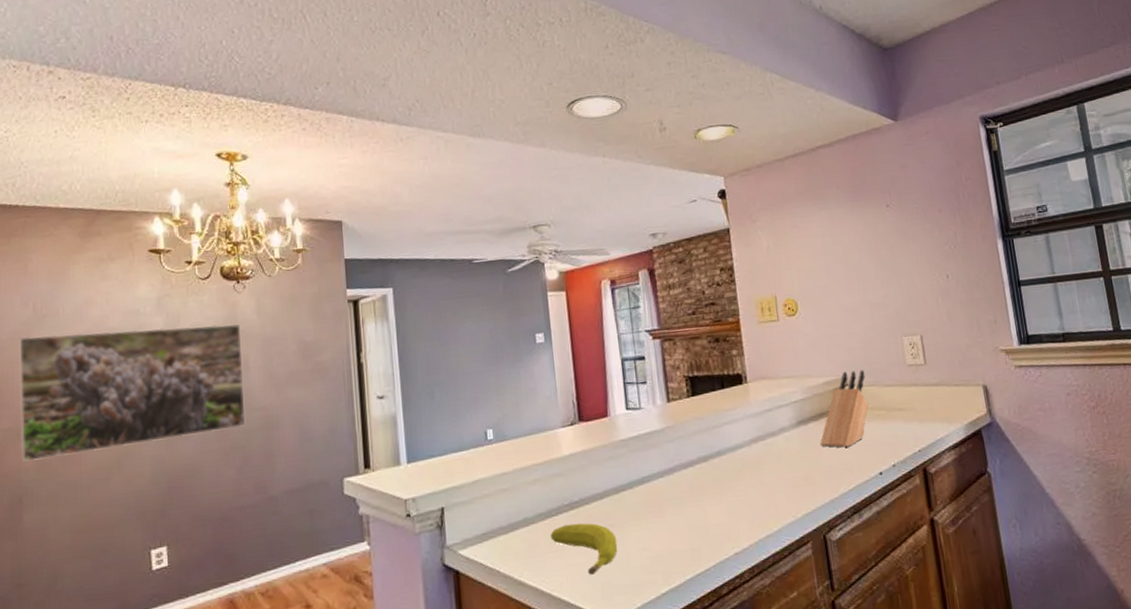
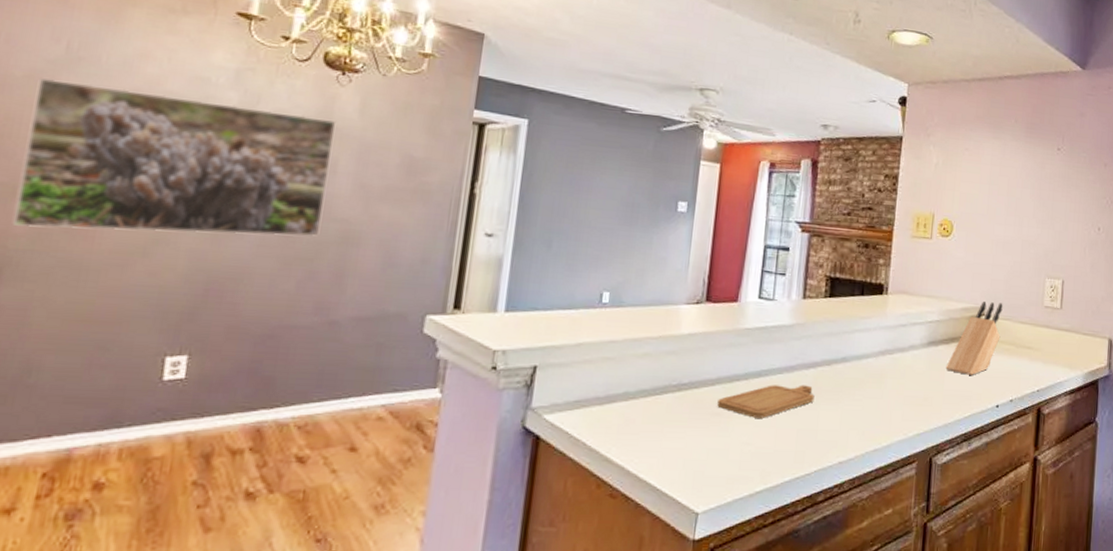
fruit: present [550,523,618,575] -> none [649,405,721,462]
chopping board: none [609,484,699,524] -> present [717,385,815,418]

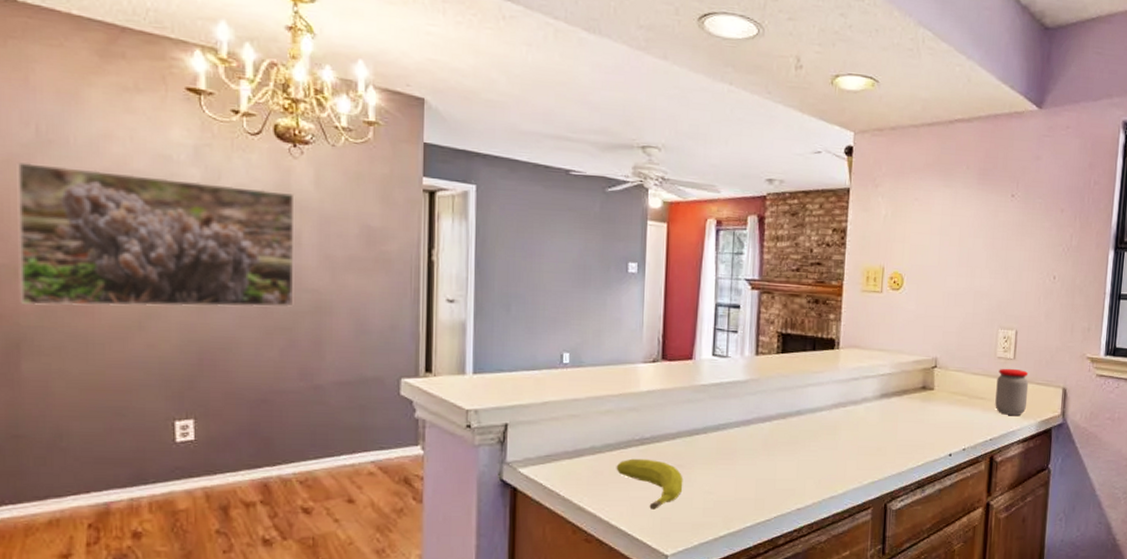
fruit: none [649,405,721,462] -> present [616,458,683,510]
chopping board: present [717,385,815,418] -> none [679,437,772,469]
knife block: present [945,302,1003,375] -> none [898,354,955,426]
jar: none [1042,317,1076,366] -> present [995,368,1029,415]

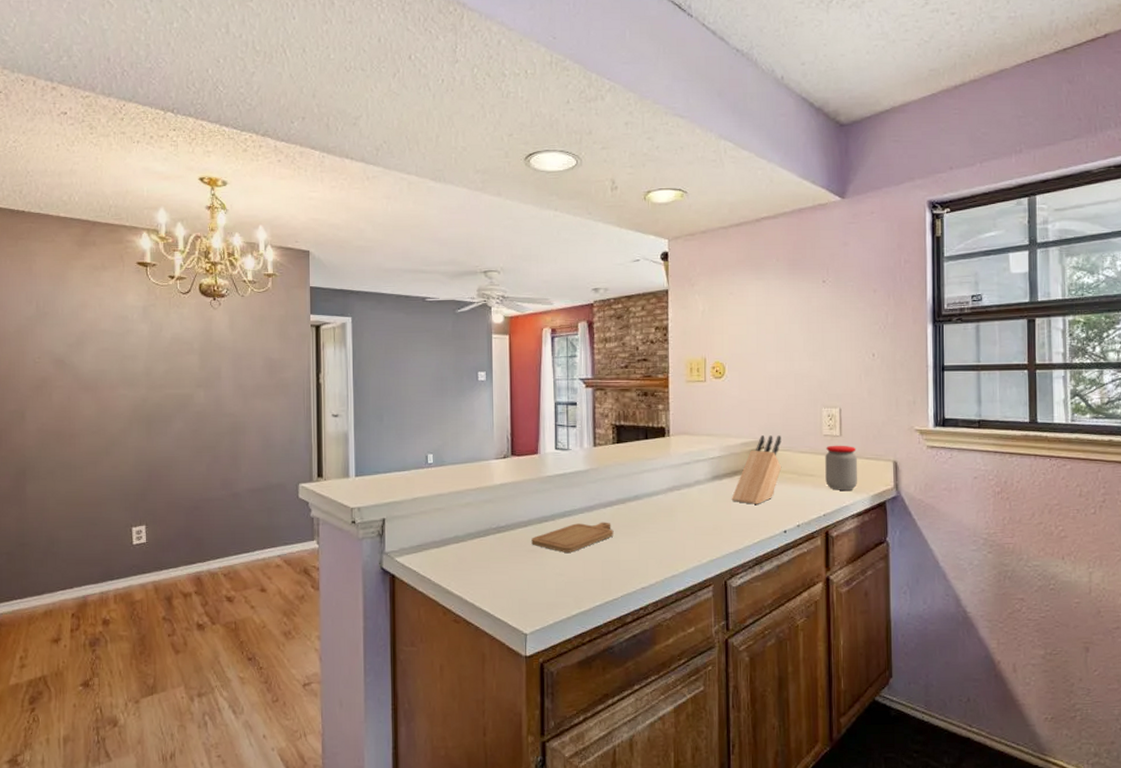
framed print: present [17,162,295,308] -> none [24,330,217,440]
fruit: present [616,458,683,510] -> none [477,545,537,592]
chopping board: none [679,437,772,469] -> present [531,522,614,553]
knife block: none [898,354,955,426] -> present [731,435,782,504]

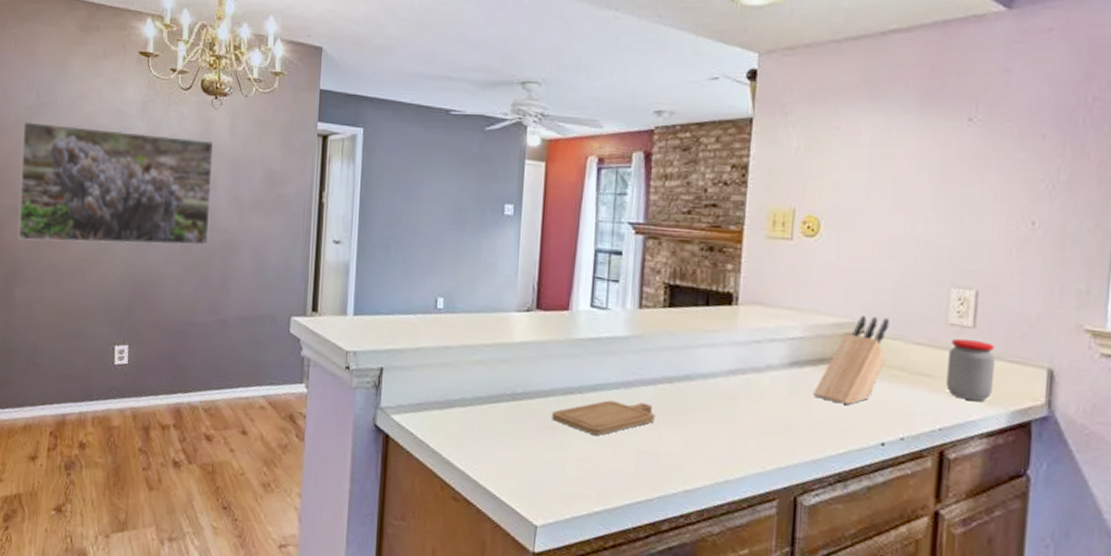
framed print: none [24,330,217,440] -> present [18,121,214,246]

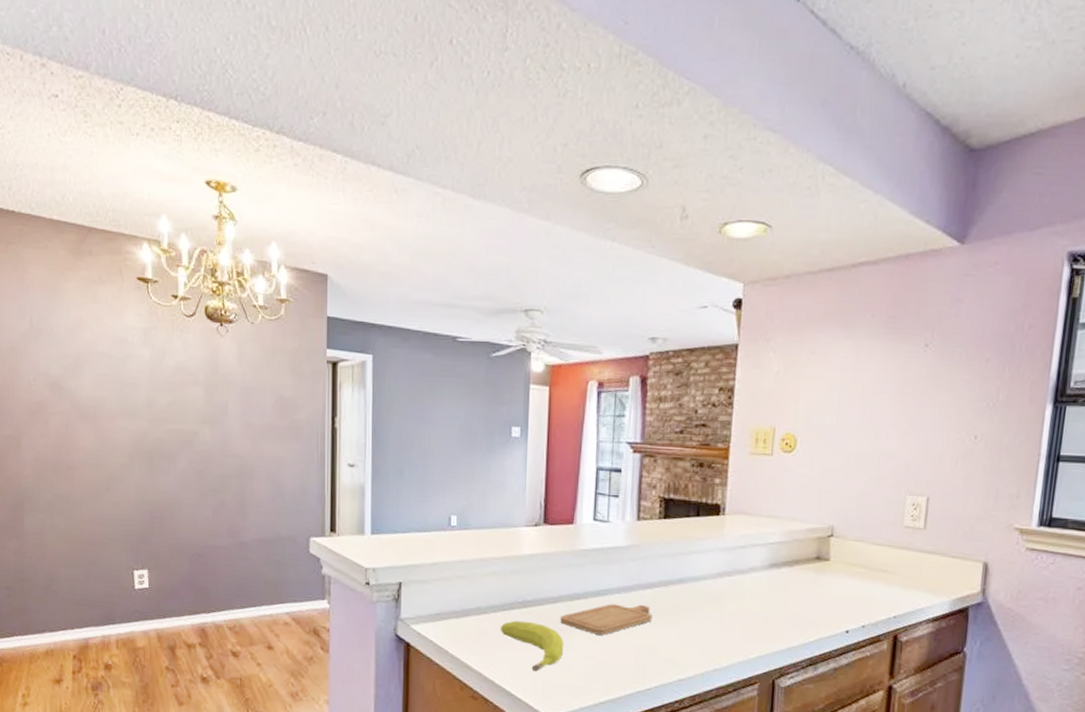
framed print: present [18,121,214,246] -> none [17,348,223,472]
fruit: none [486,414,556,473] -> present [500,620,564,672]
knife block: present [812,316,890,405] -> none [789,522,855,599]
jar: present [946,338,996,401] -> none [900,538,942,592]

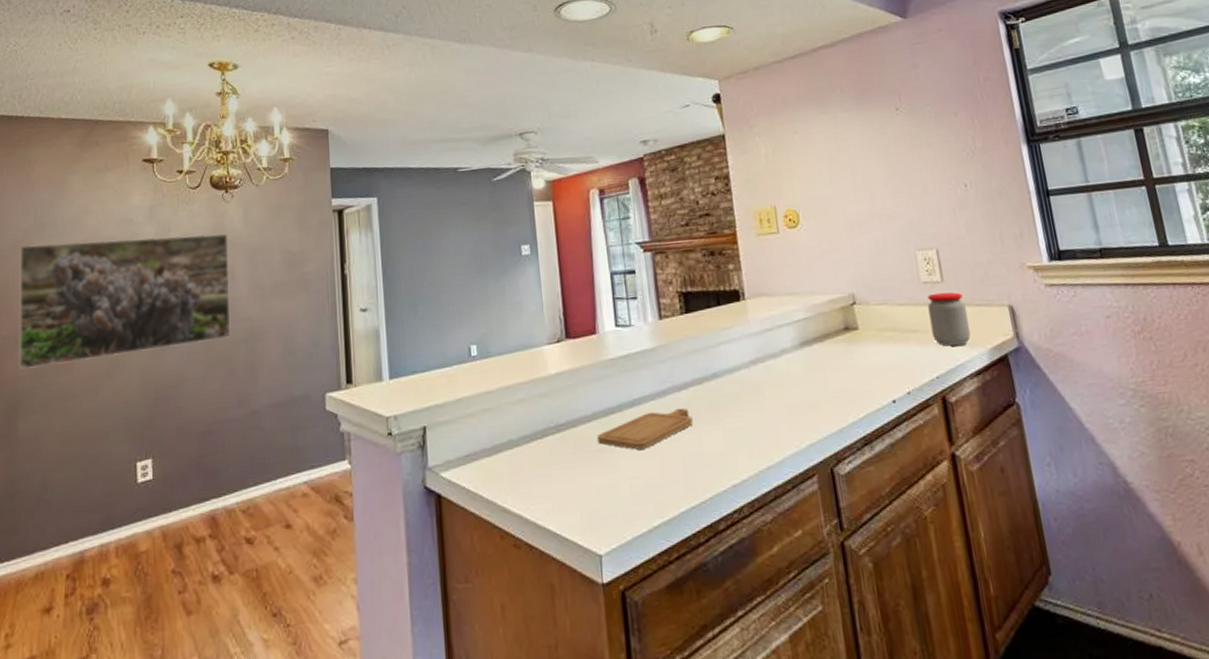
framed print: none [17,348,223,472] -> present [18,234,231,369]
fruit: present [500,620,564,672] -> none [535,447,607,504]
jar: none [900,538,942,592] -> present [927,292,971,347]

